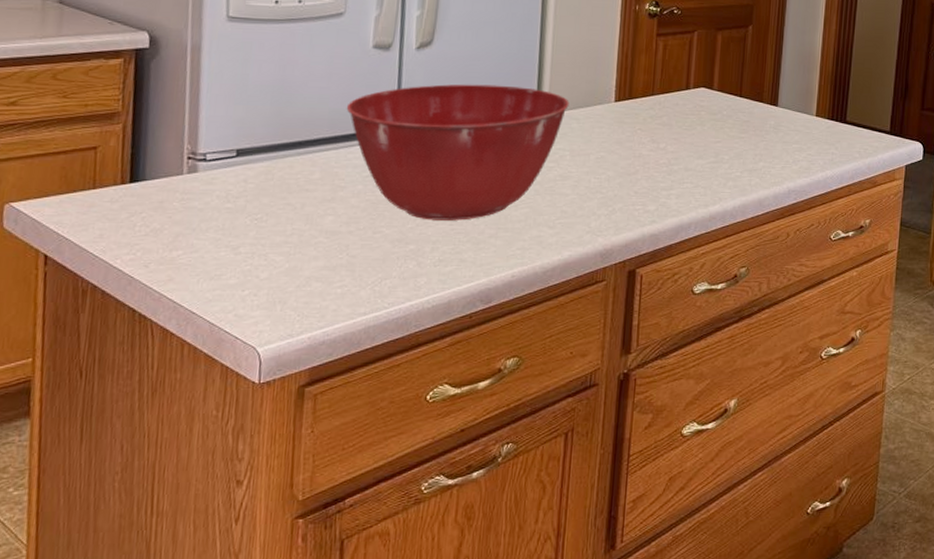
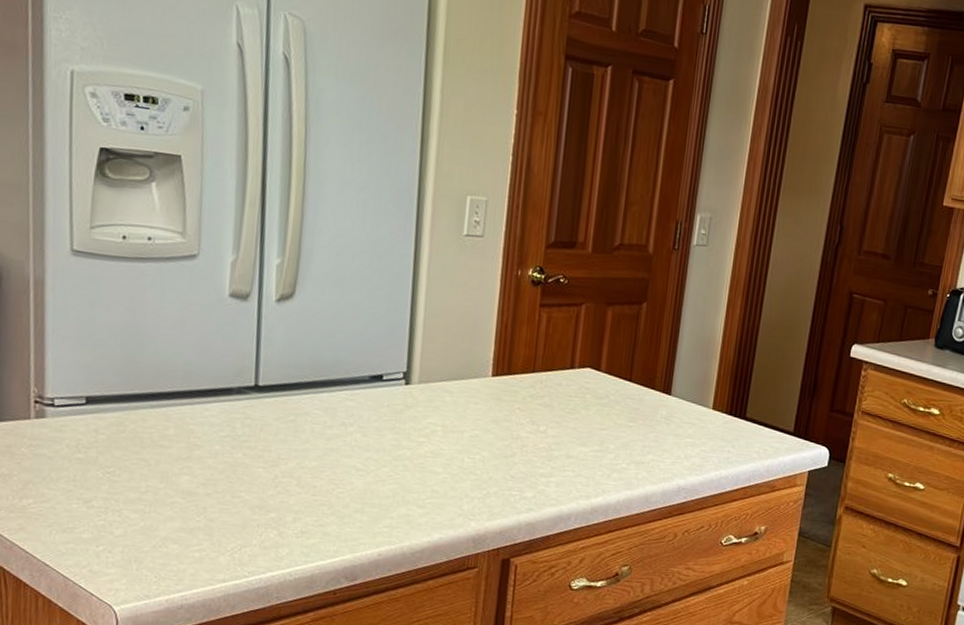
mixing bowl: present [346,84,569,221] -> none [201,342,443,492]

